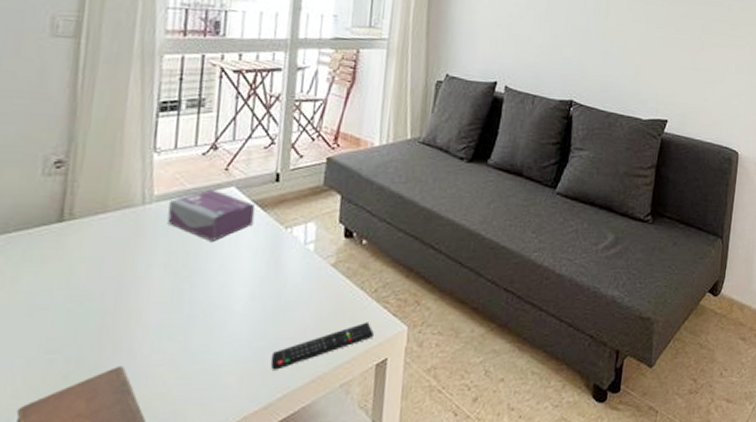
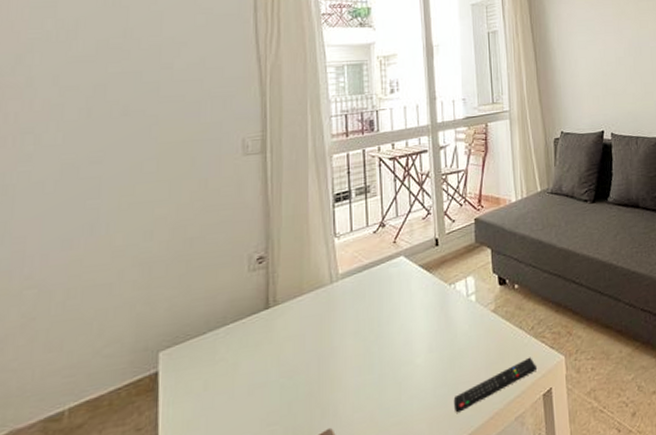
tissue box: present [167,189,256,241] -> none [352,260,423,306]

